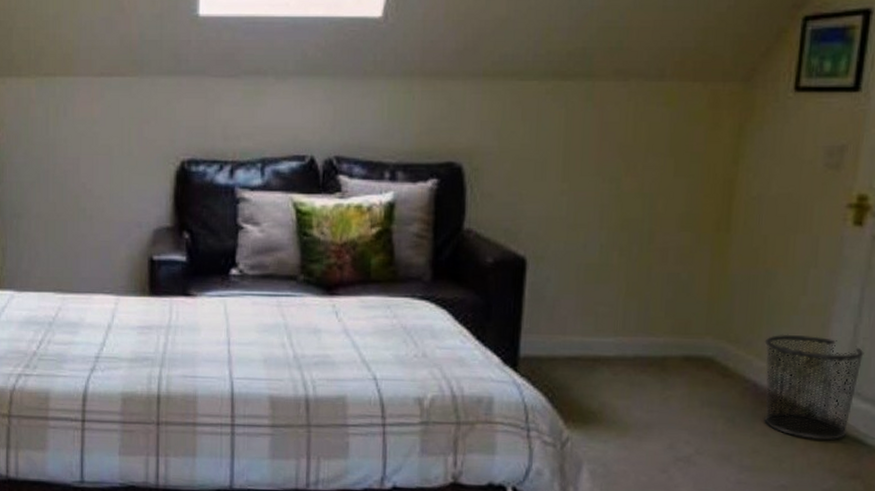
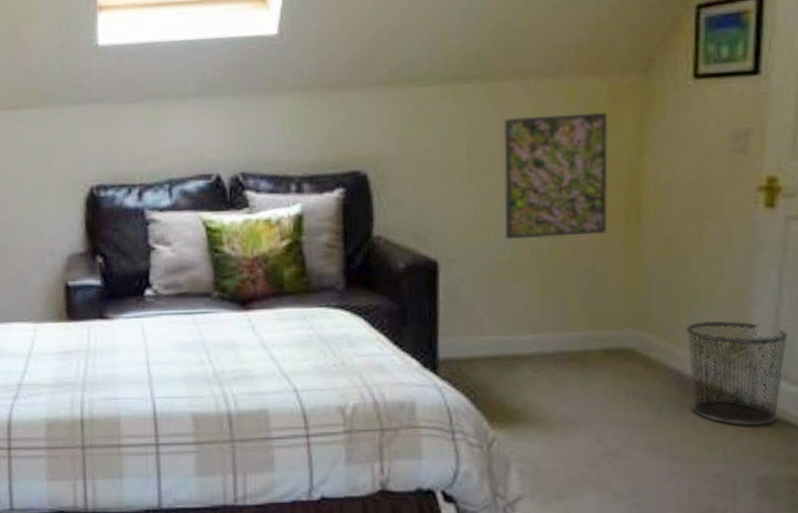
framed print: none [594,118,706,242] -> present [503,112,608,239]

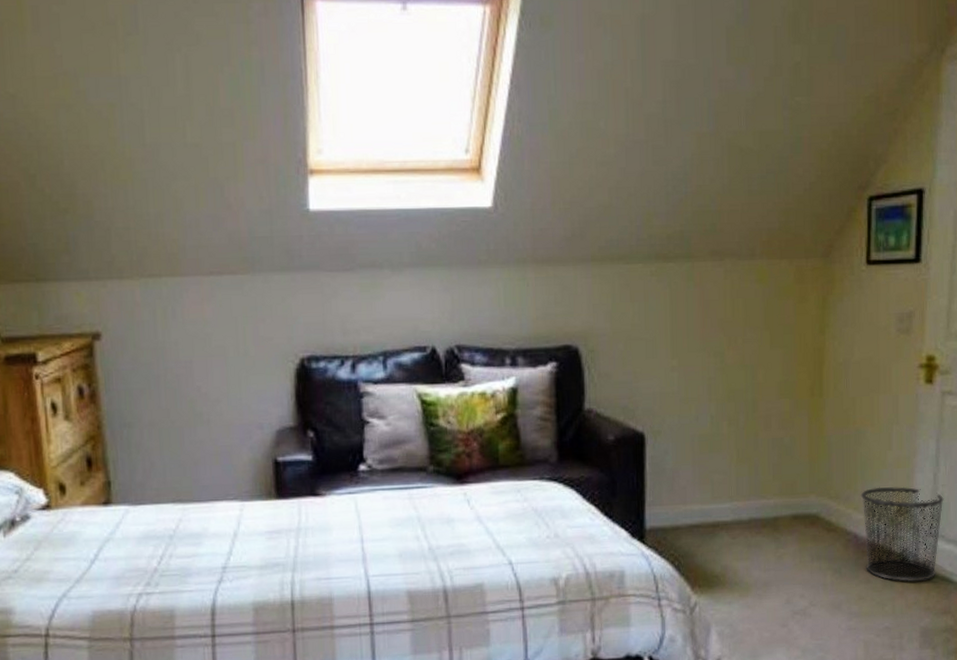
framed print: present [503,112,608,239] -> none [703,293,795,412]

